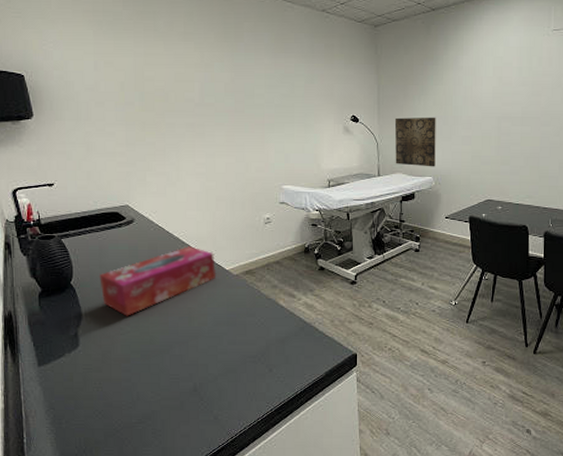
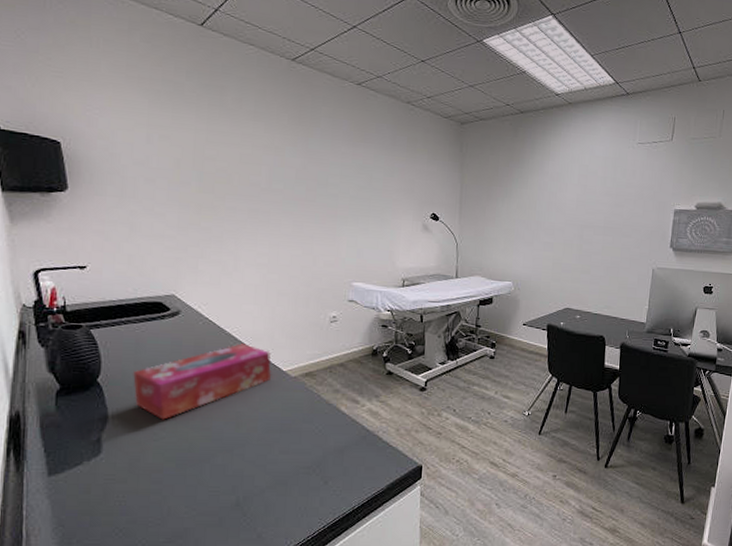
wall art: present [394,117,436,167] -> none [474,218,519,272]

